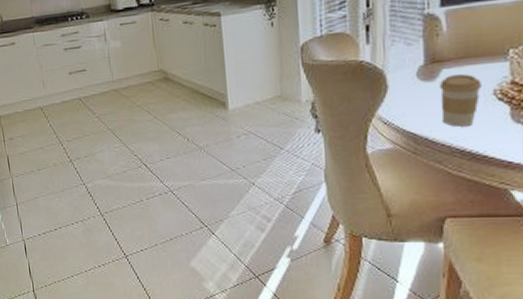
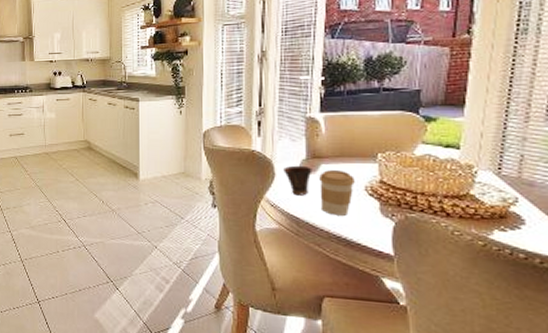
cup: none [398,72,432,109] -> present [283,165,313,196]

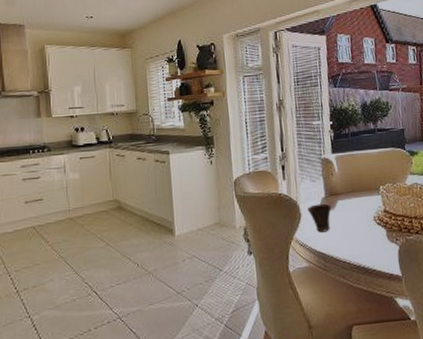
coffee cup: present [319,170,355,216] -> none [337,204,366,247]

